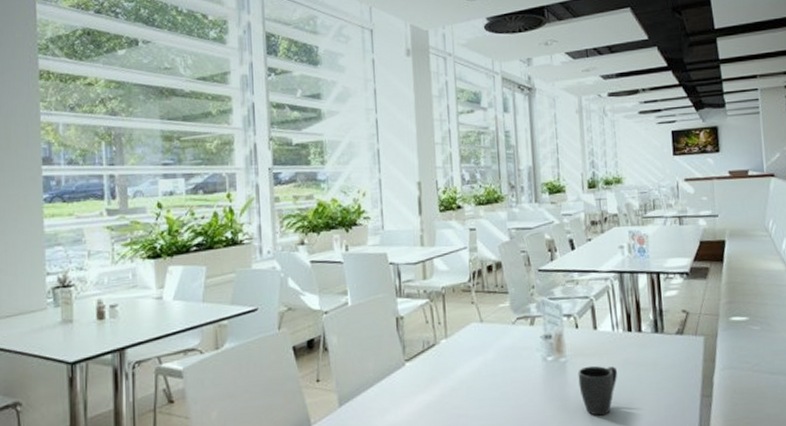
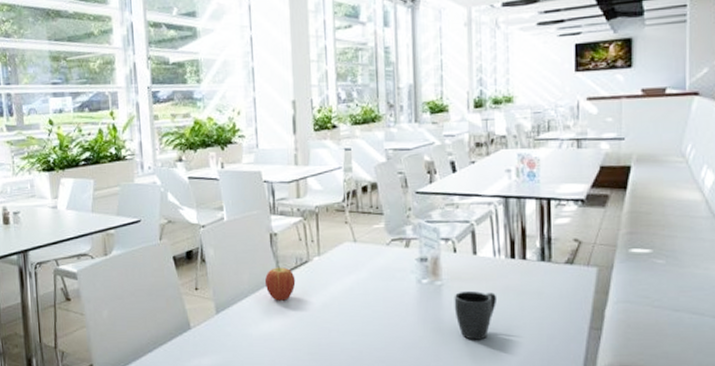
fruit: none [390,351,423,388] -> present [264,266,296,301]

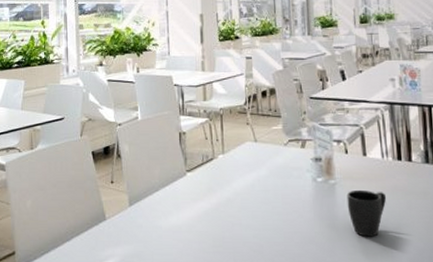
fruit: present [264,266,296,301] -> none [174,162,202,195]

